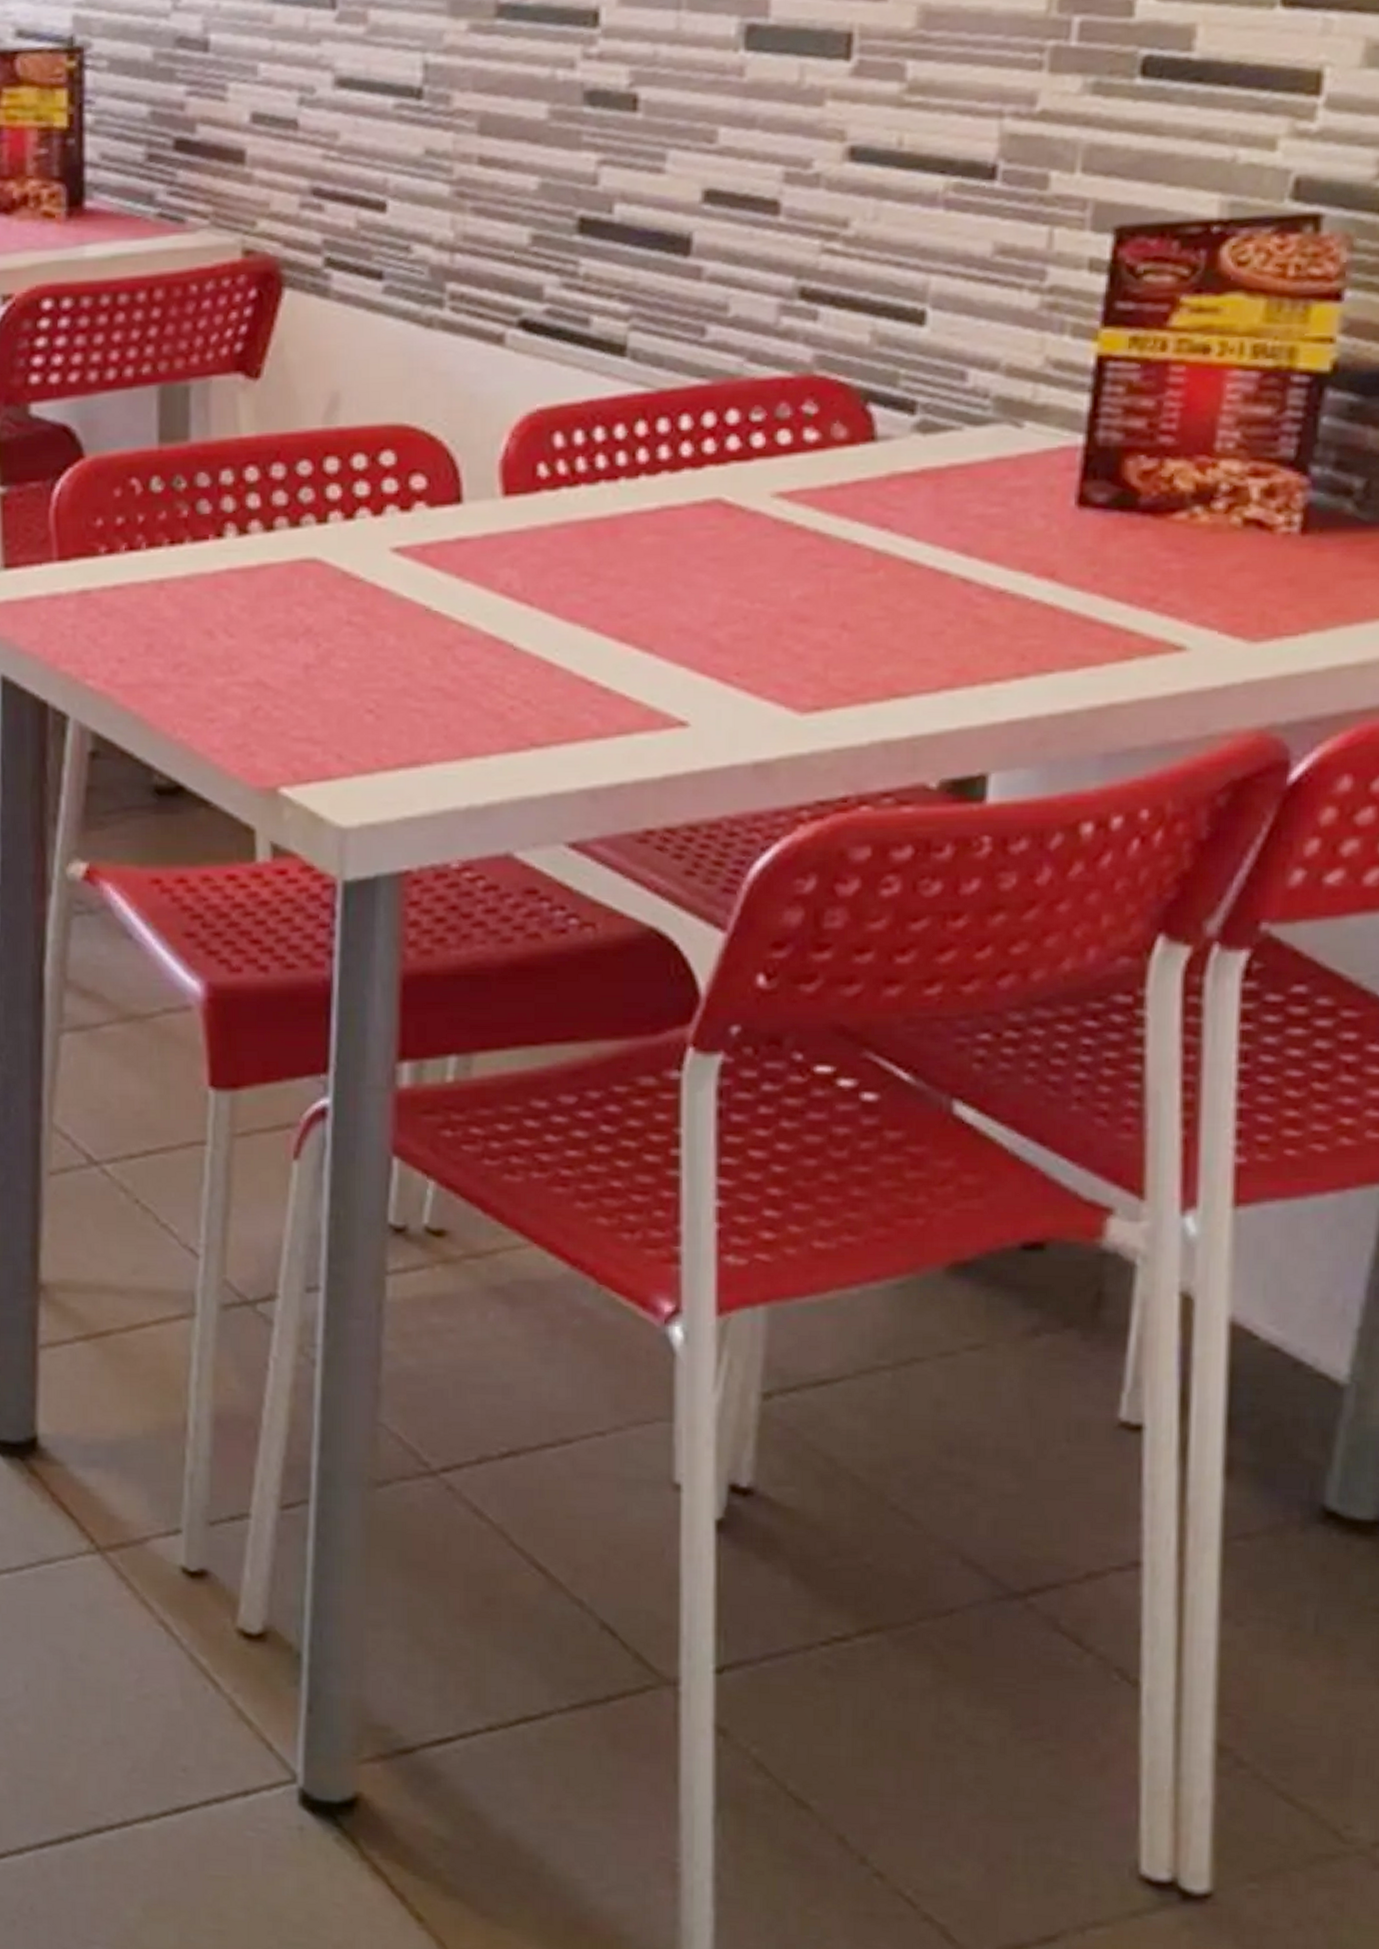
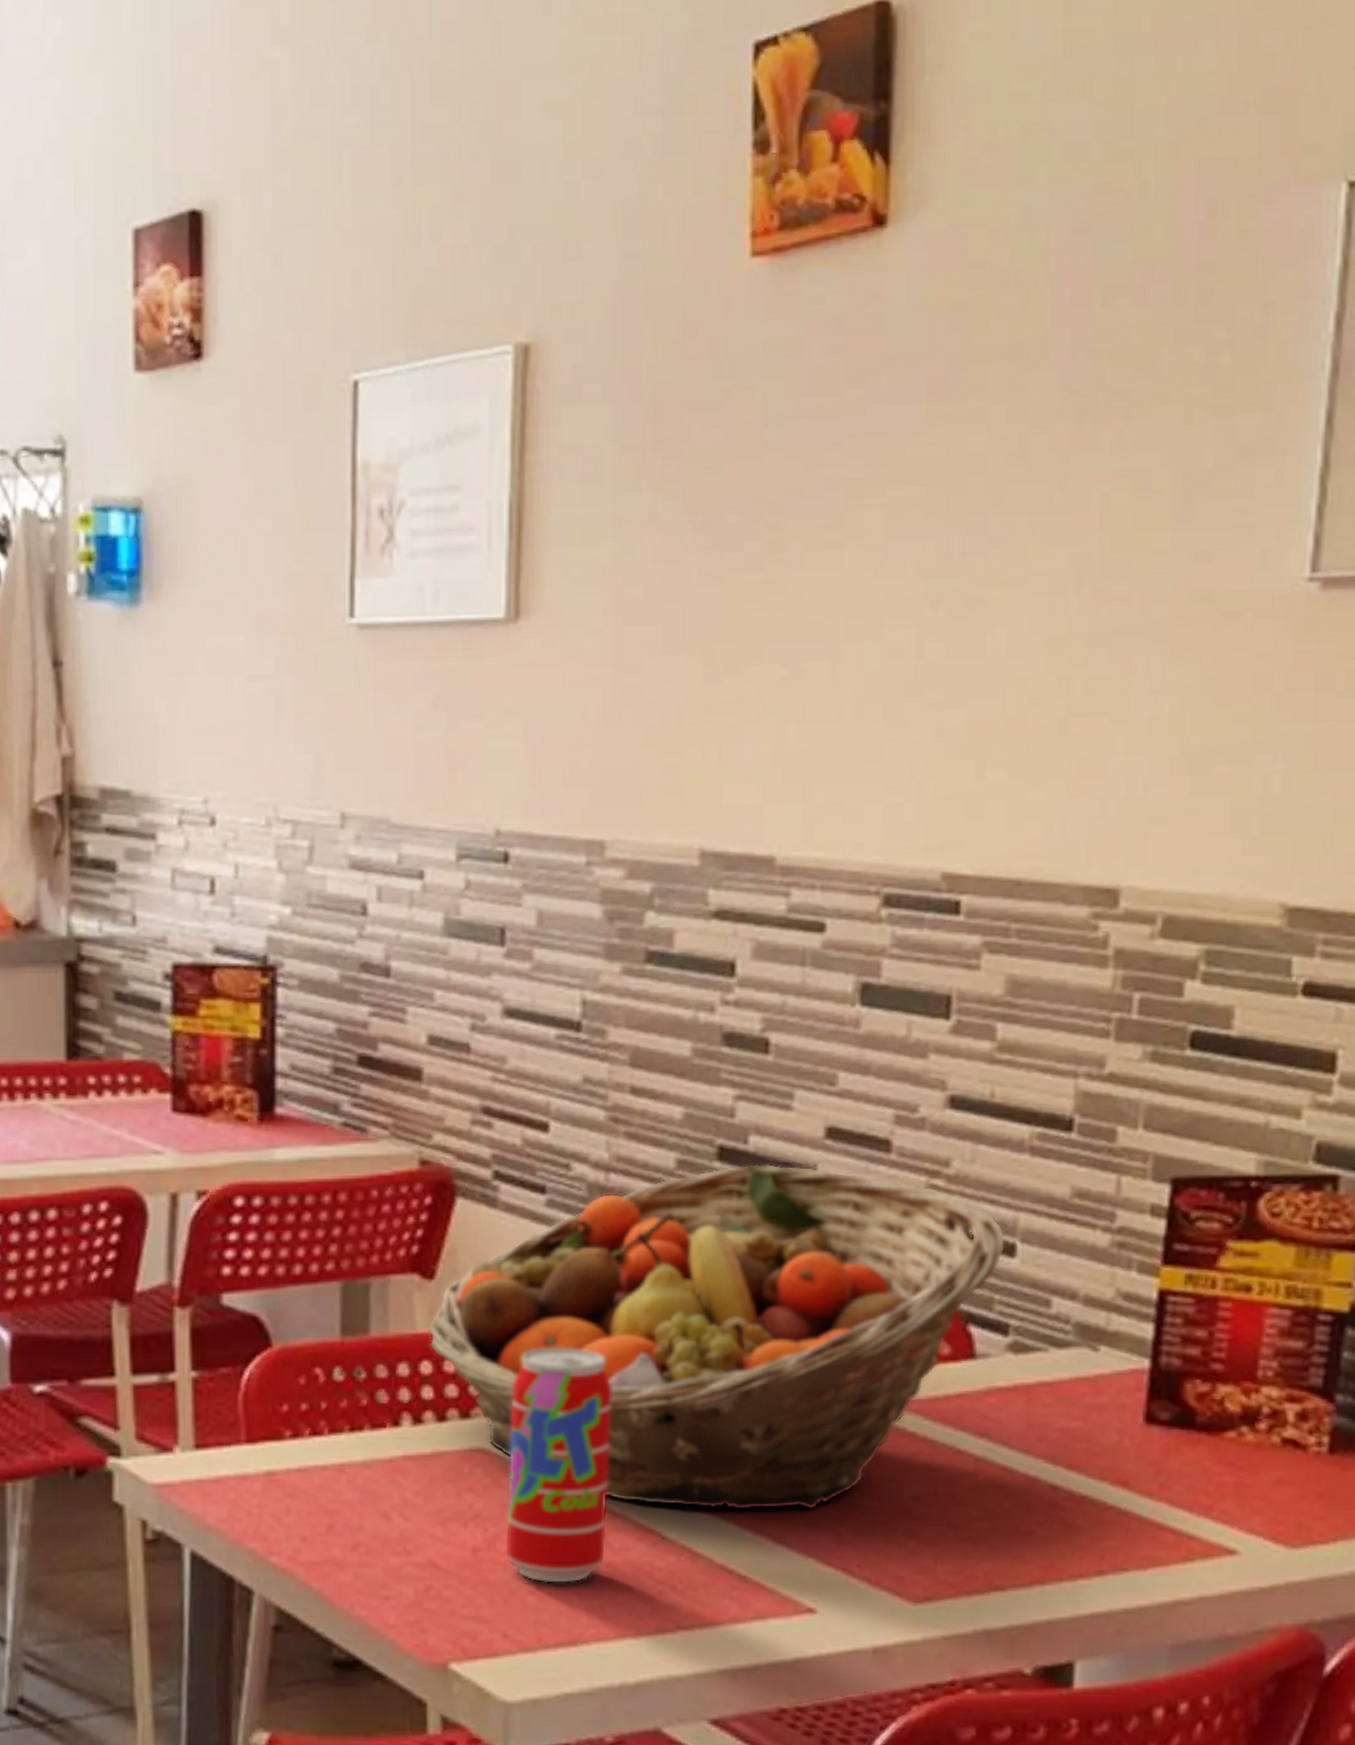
fruit basket: none [253,234,915,618] -> present [427,1163,1006,1511]
beverage can: none [339,447,458,702] -> present [504,1348,612,1584]

